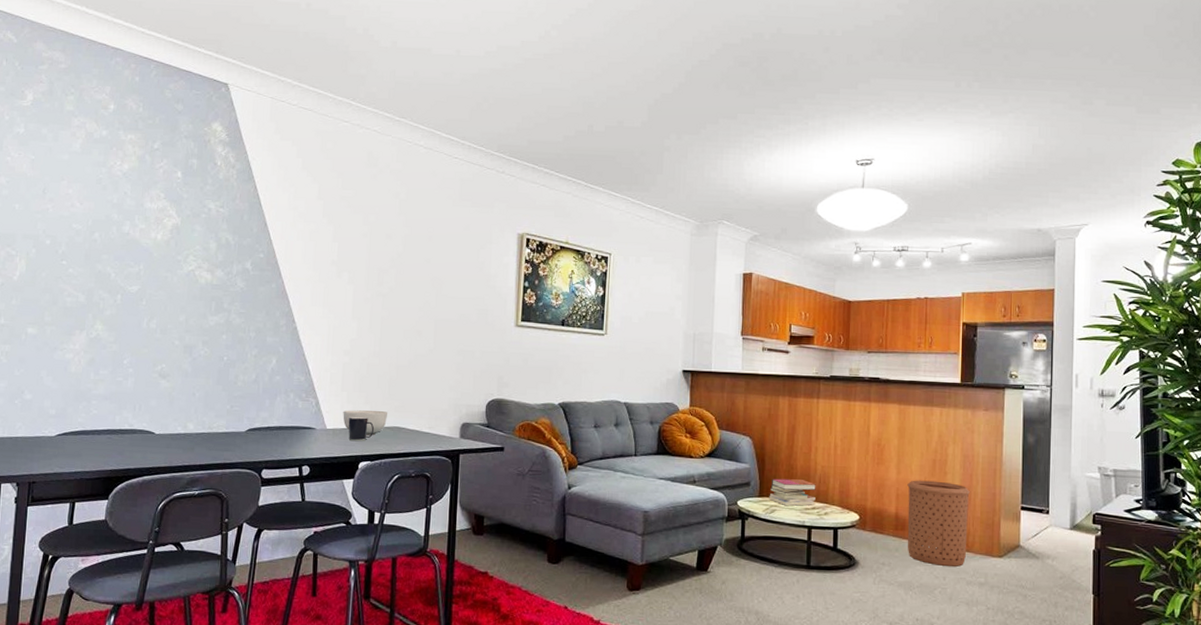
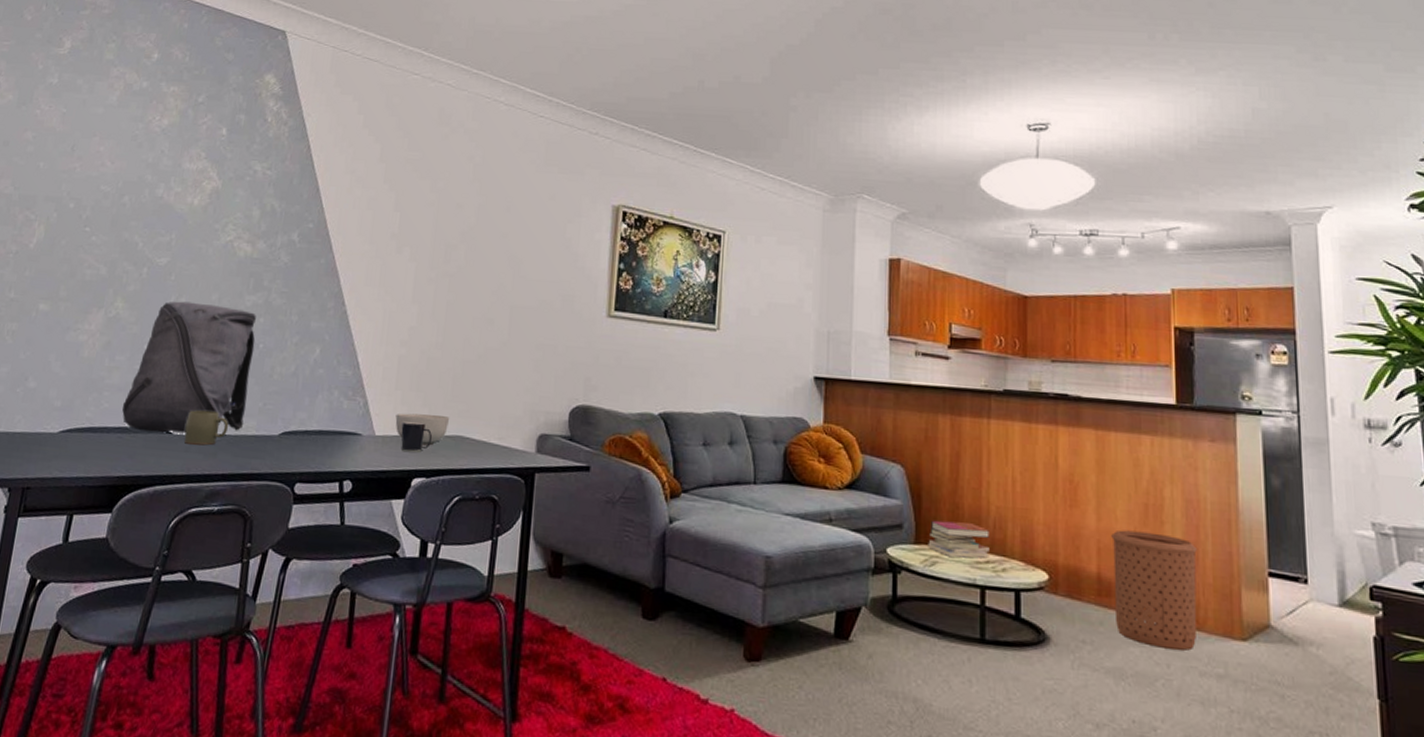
backpack: none [110,322,220,433] -> present [122,301,256,434]
mug: none [165,413,203,442] -> present [184,410,229,446]

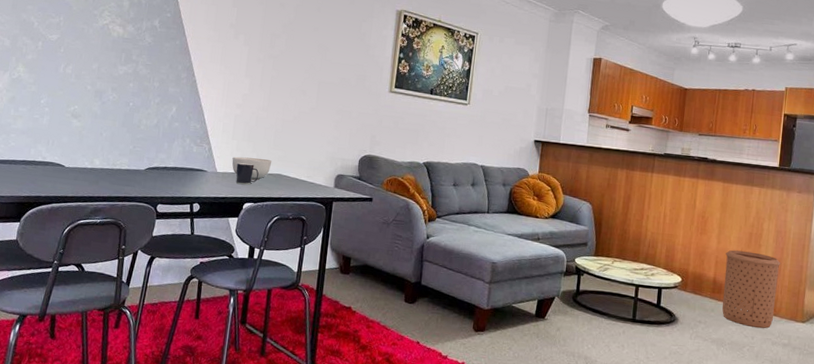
backpack: present [122,301,256,434] -> none [25,68,127,167]
mug: present [184,410,229,446] -> none [73,149,108,176]
books: present [928,520,989,559] -> none [603,240,645,267]

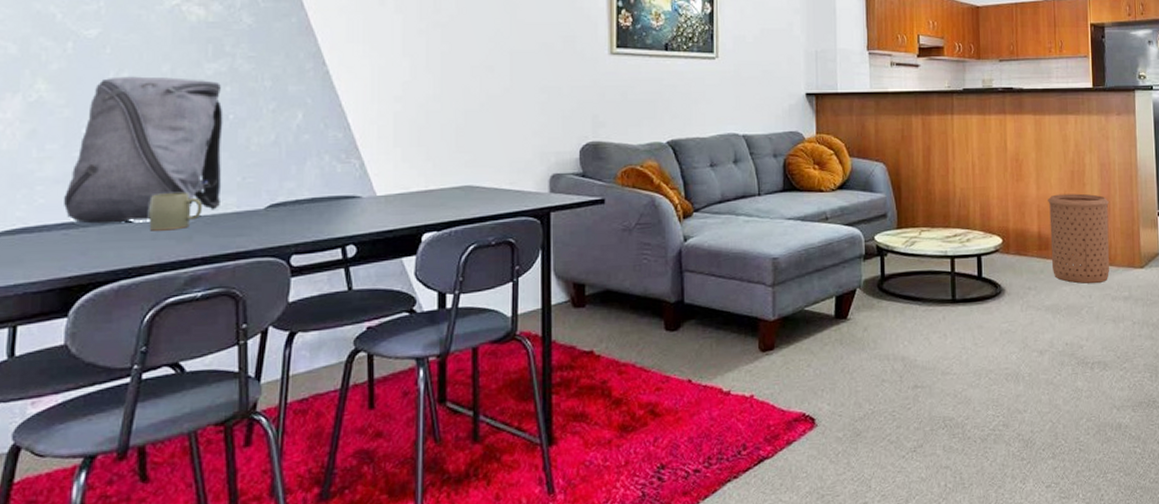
backpack: none [25,68,127,167] -> present [64,76,223,224]
mug: none [73,149,108,176] -> present [149,191,203,231]
bowl: present [232,156,272,181] -> none [397,168,457,200]
mug: present [235,162,259,186] -> none [405,178,440,209]

